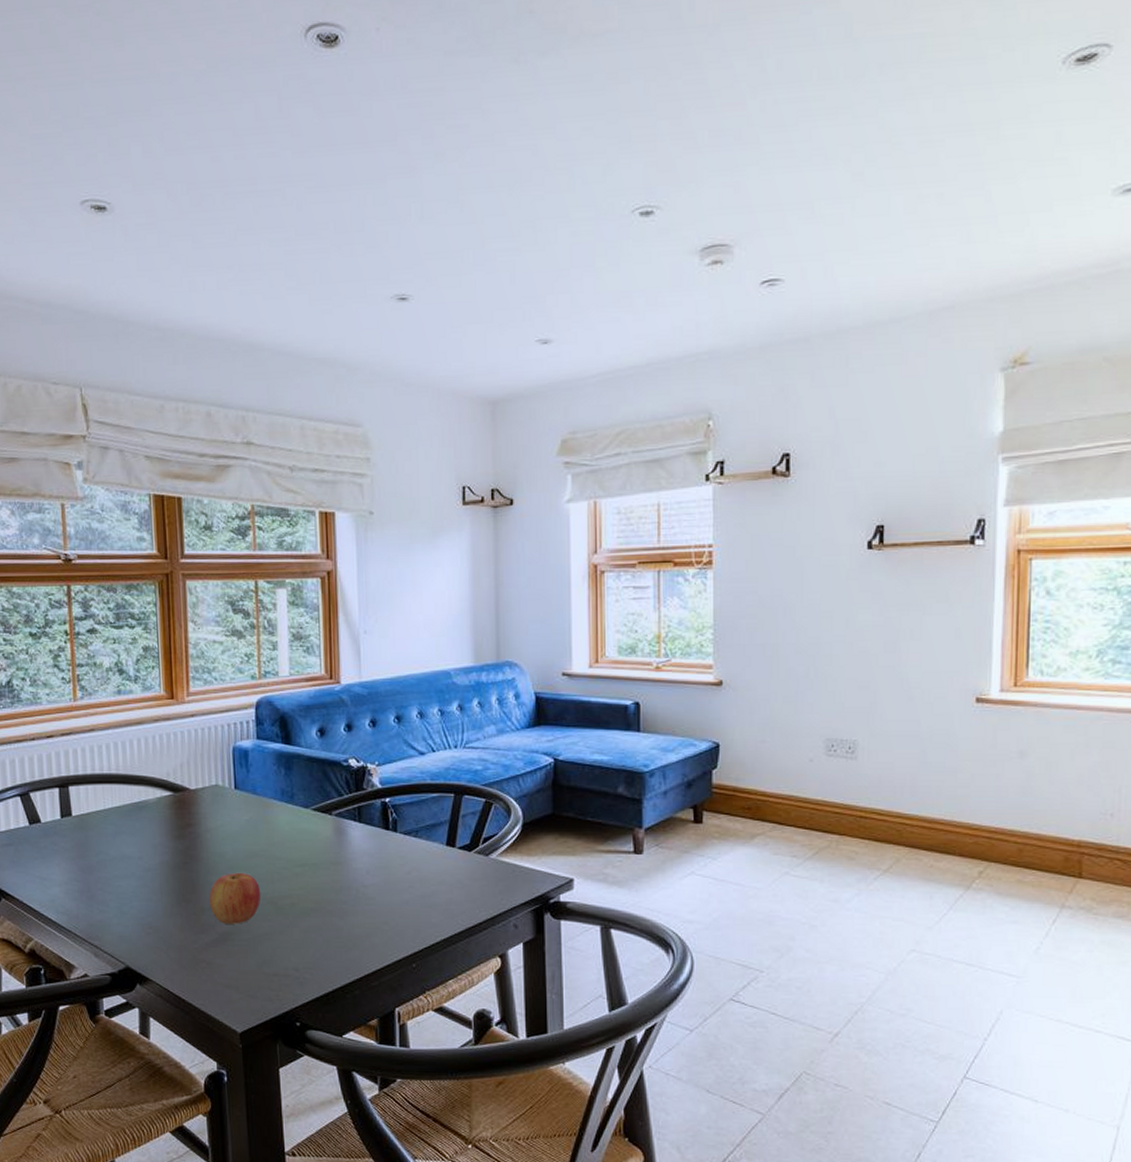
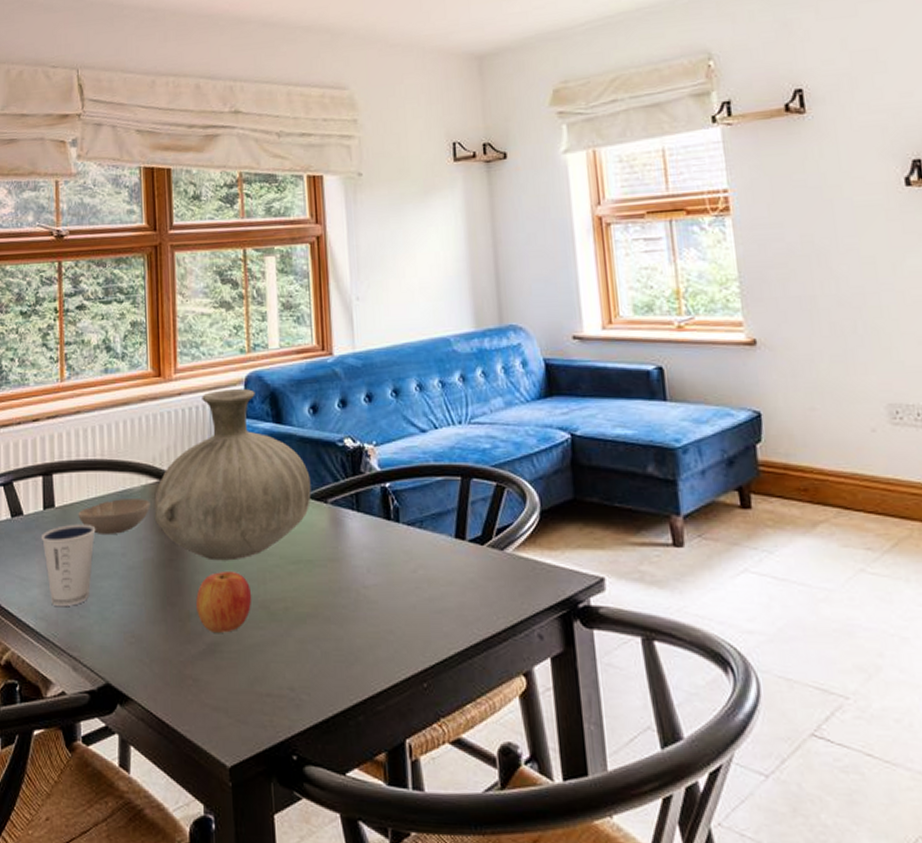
dixie cup: none [59,831,113,902] -> present [41,523,96,606]
bowl: none [95,809,165,840] -> present [78,499,151,534]
vase: none [169,713,317,864] -> present [154,389,311,561]

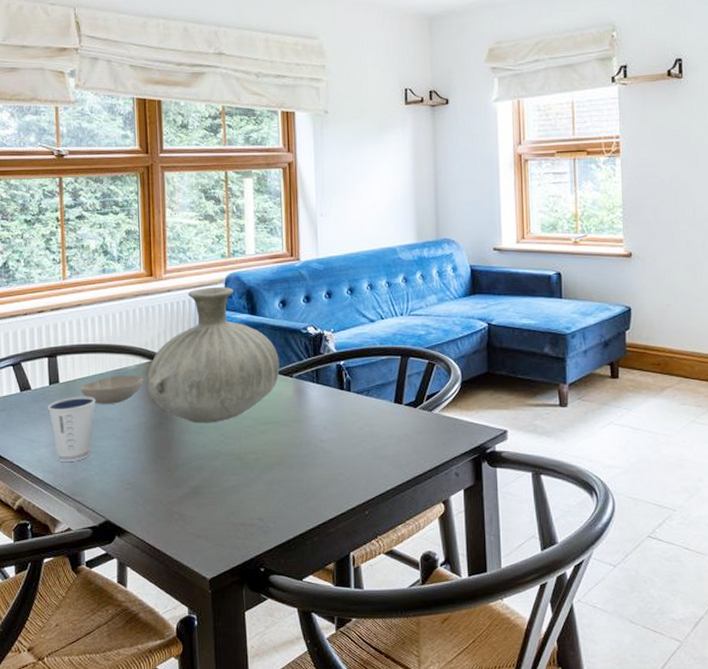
apple: present [196,572,252,633] -> none [182,432,229,479]

